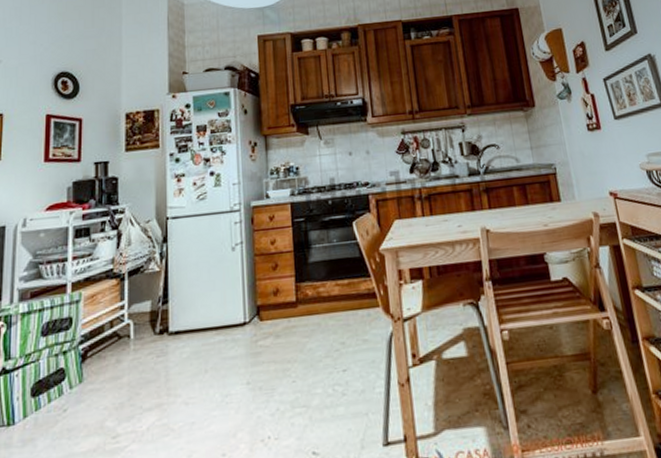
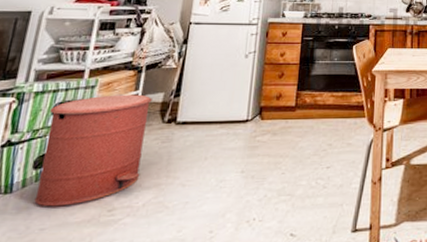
trash can: none [37,304,140,437] -> present [34,94,152,207]

